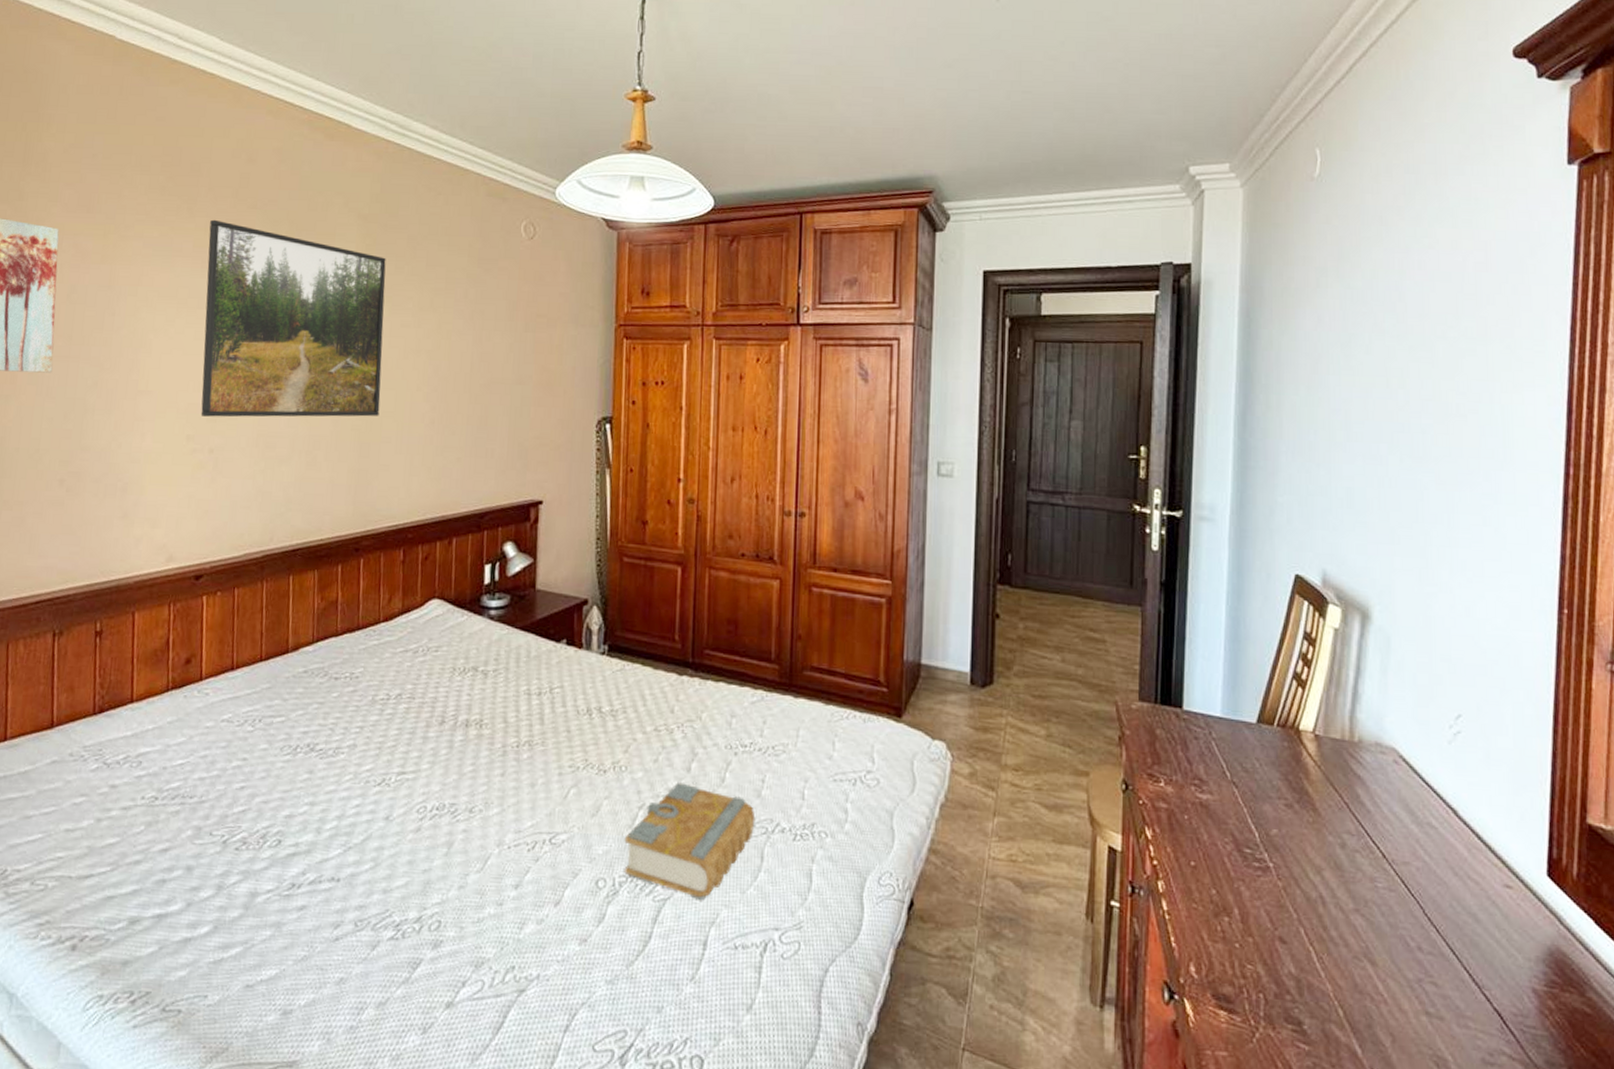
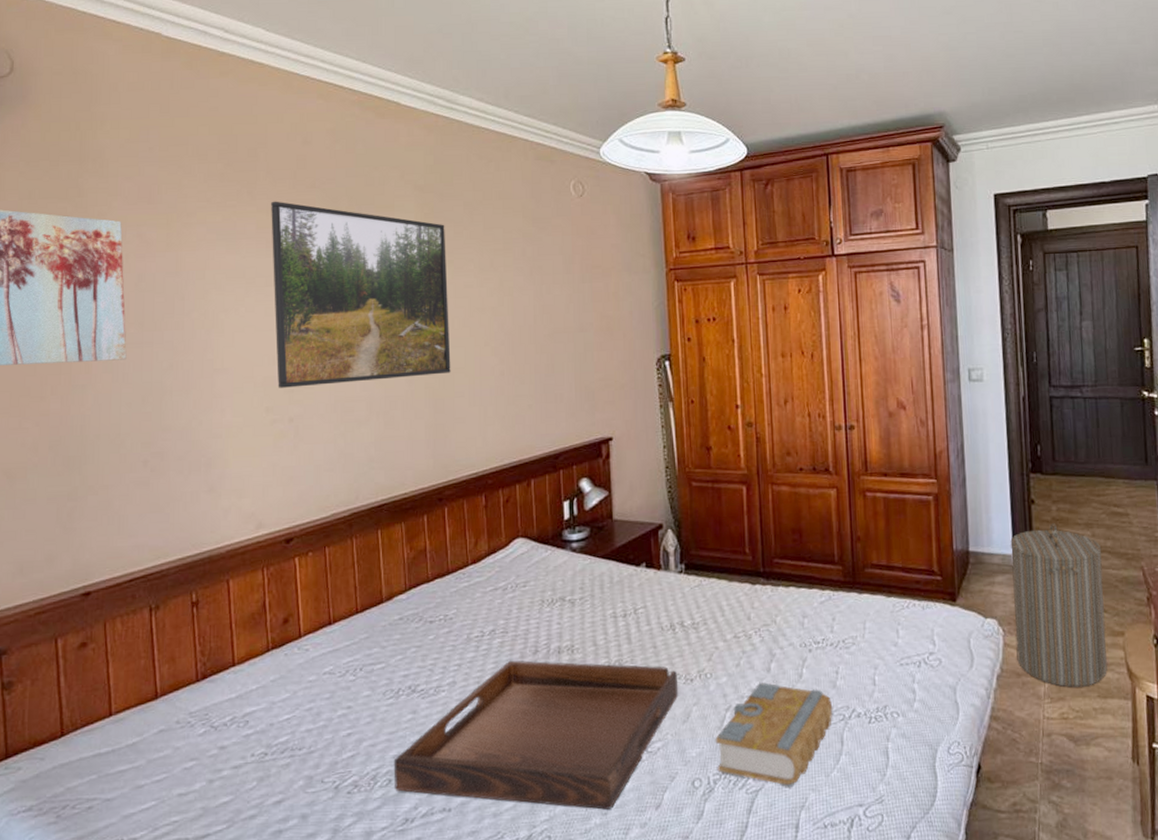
serving tray: none [284,728,590,900] -> present [393,660,679,810]
laundry hamper: none [965,643,1072,828] -> present [1010,523,1107,688]

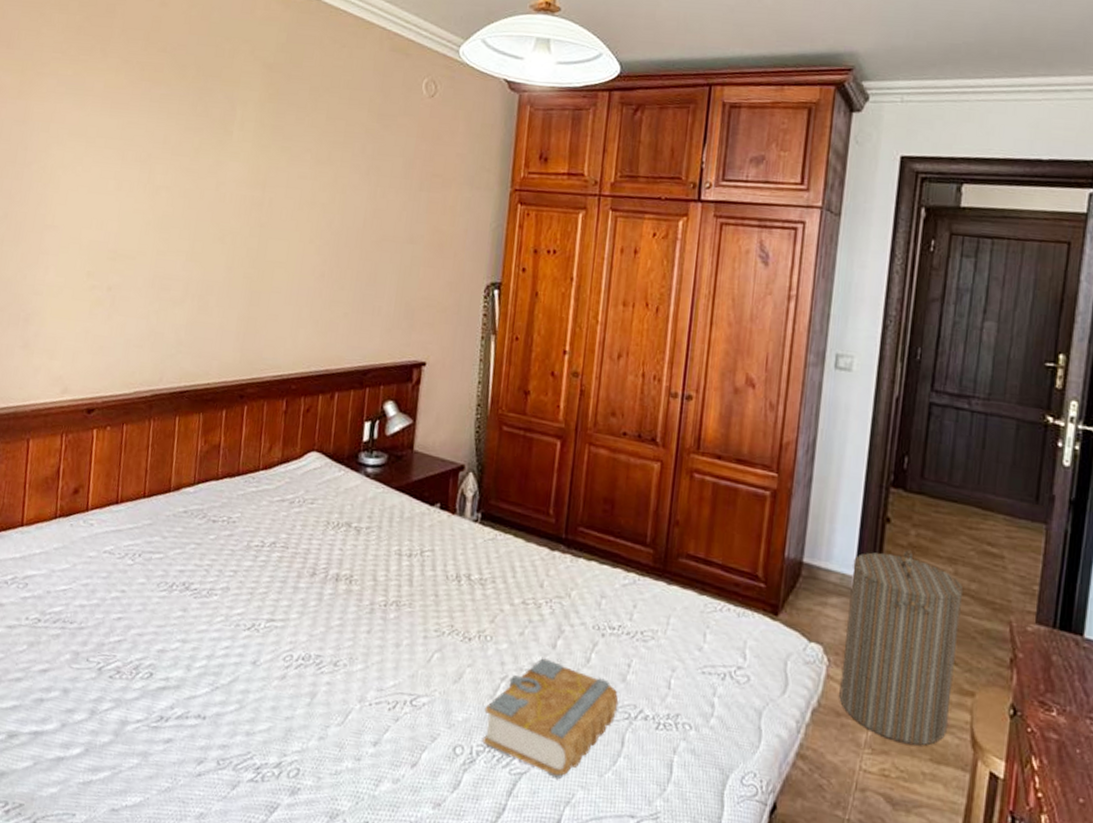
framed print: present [271,201,451,388] -> none [101,61,288,266]
serving tray: present [393,660,679,810] -> none [155,577,455,756]

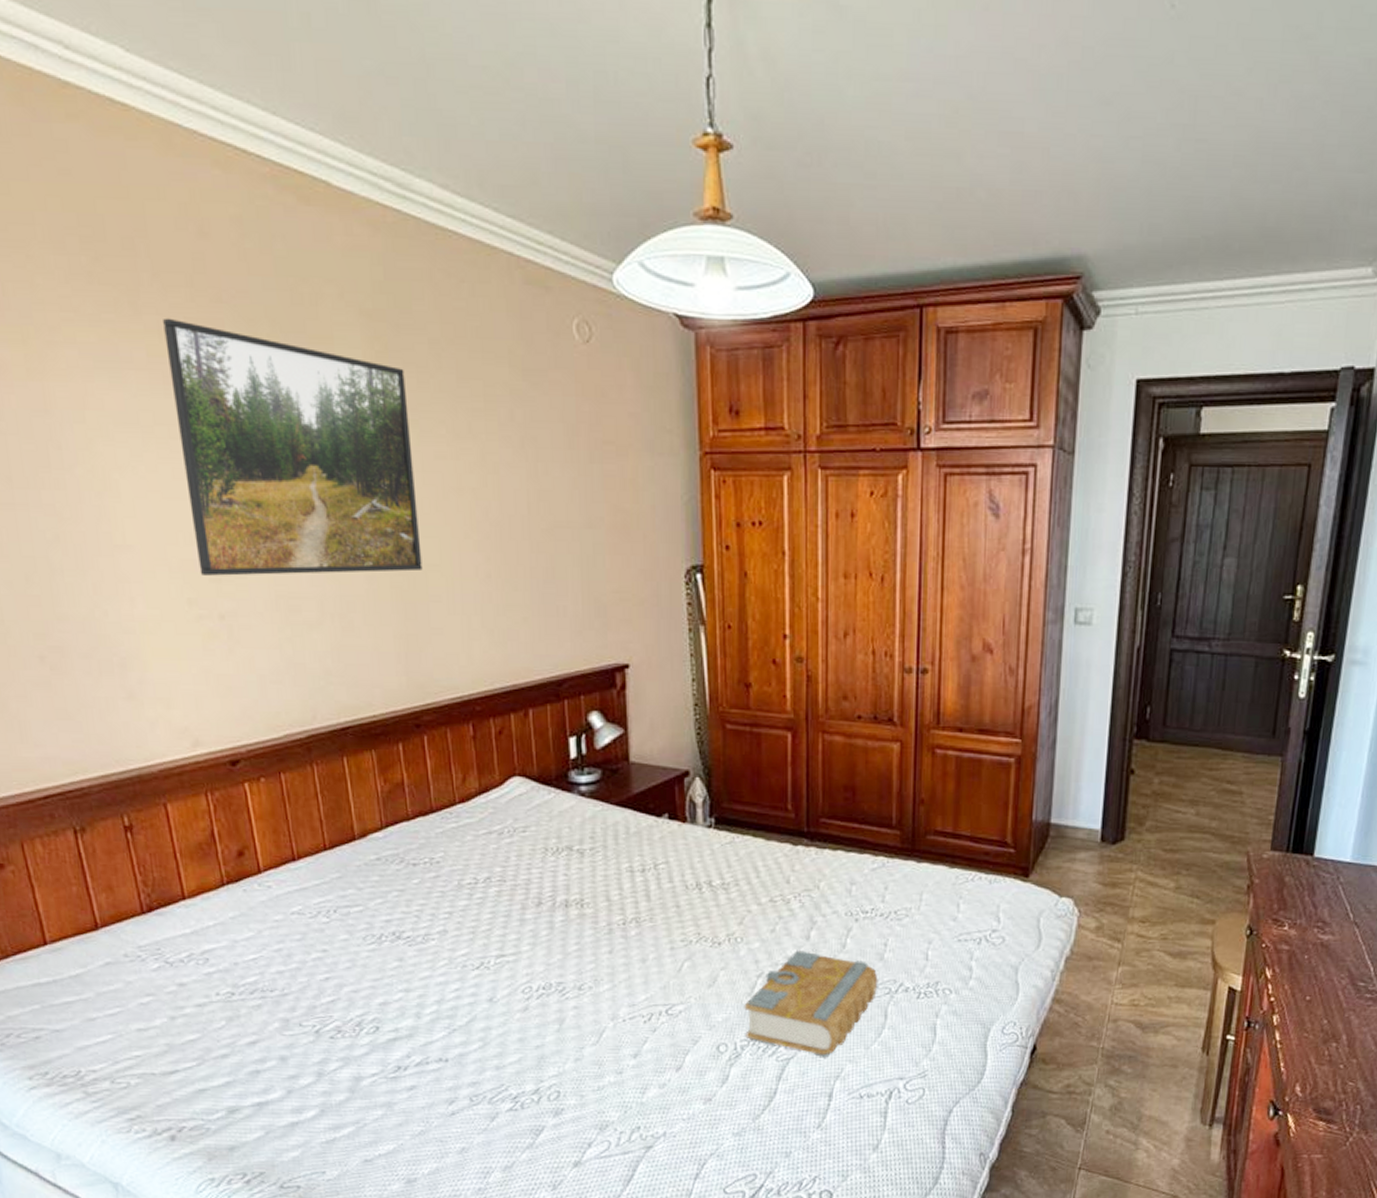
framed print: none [101,61,288,266] -> present [163,318,423,576]
laundry hamper: present [839,550,964,746] -> none [1090,798,1205,974]

